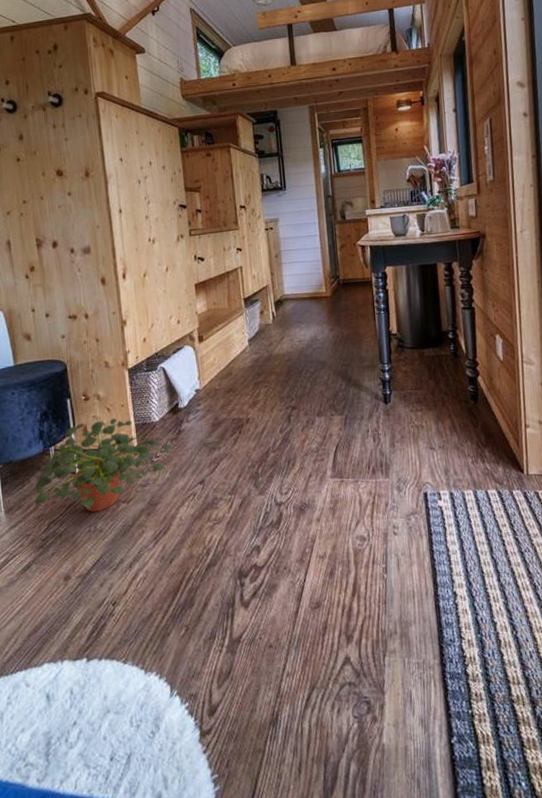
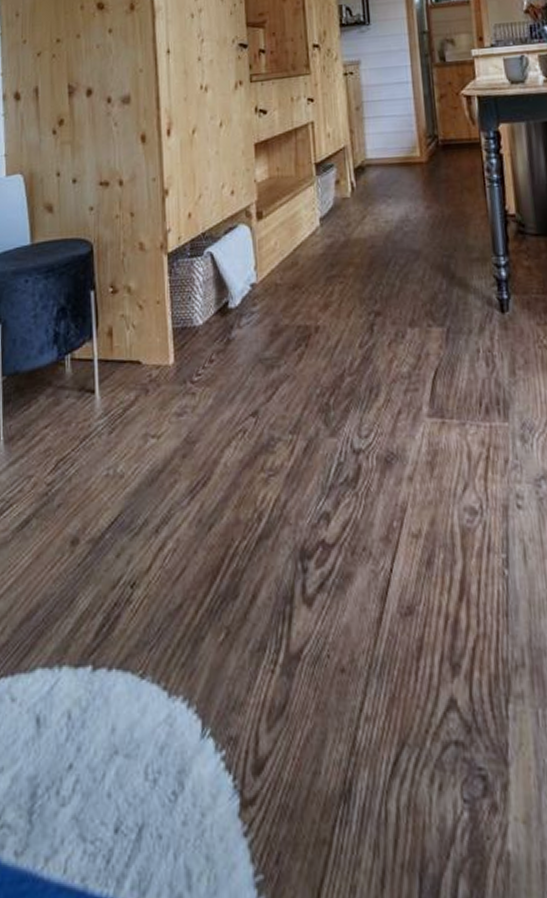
potted plant: present [35,418,173,512] -> none [42,319,219,448]

